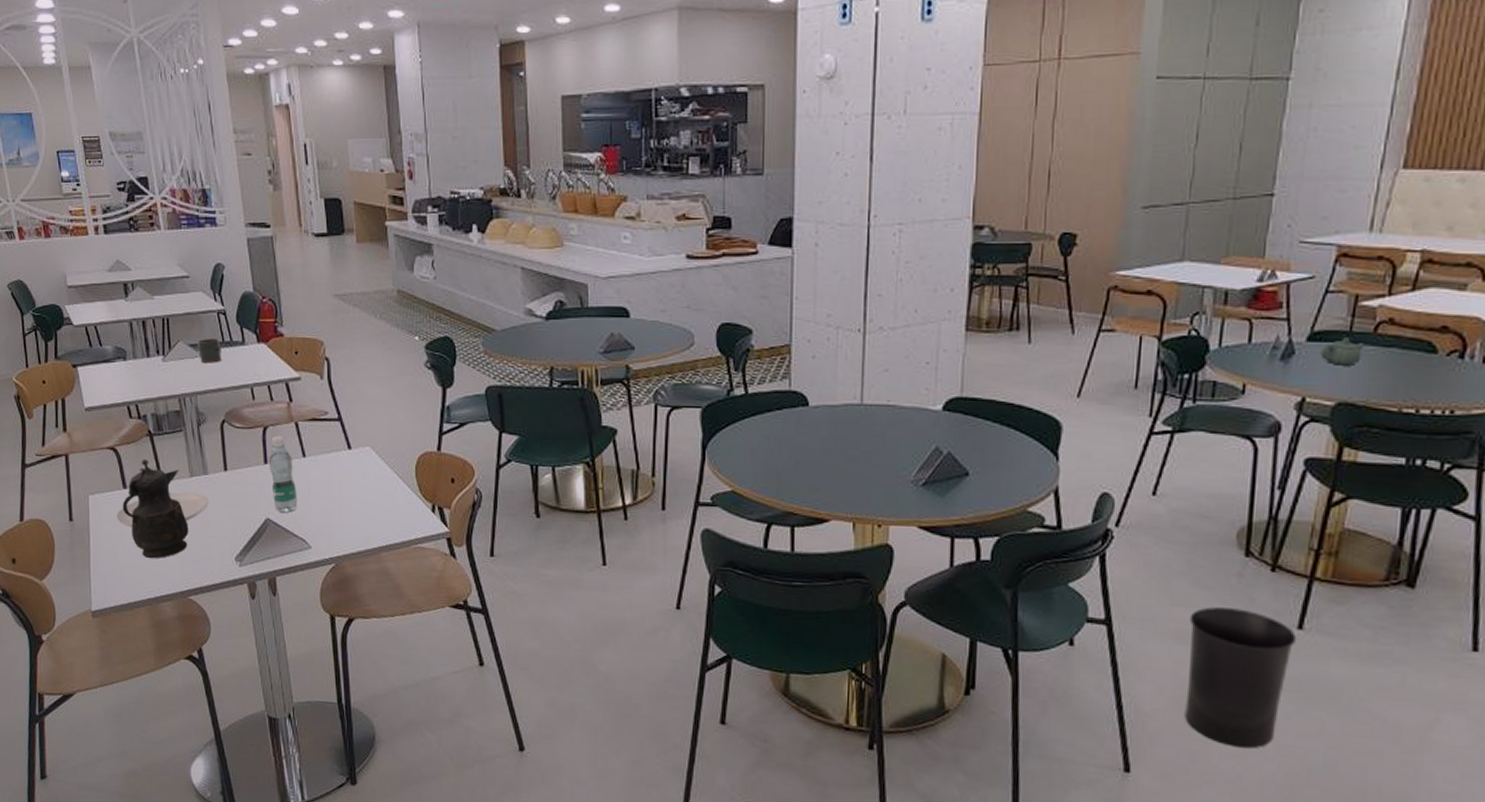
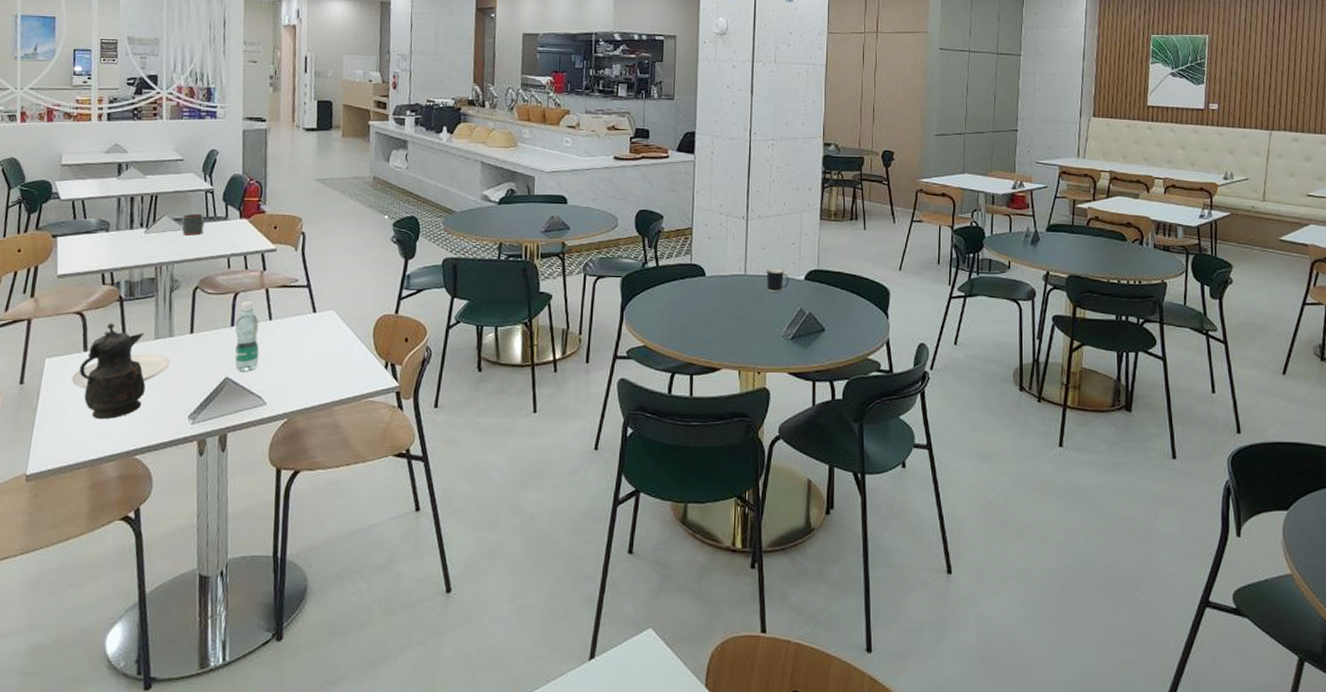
mug: none [890,395,921,426] -> present [766,268,789,292]
waste bin: present [1185,607,1296,748] -> none [986,432,1059,546]
teapot: present [1320,337,1365,366] -> none [1056,229,1082,249]

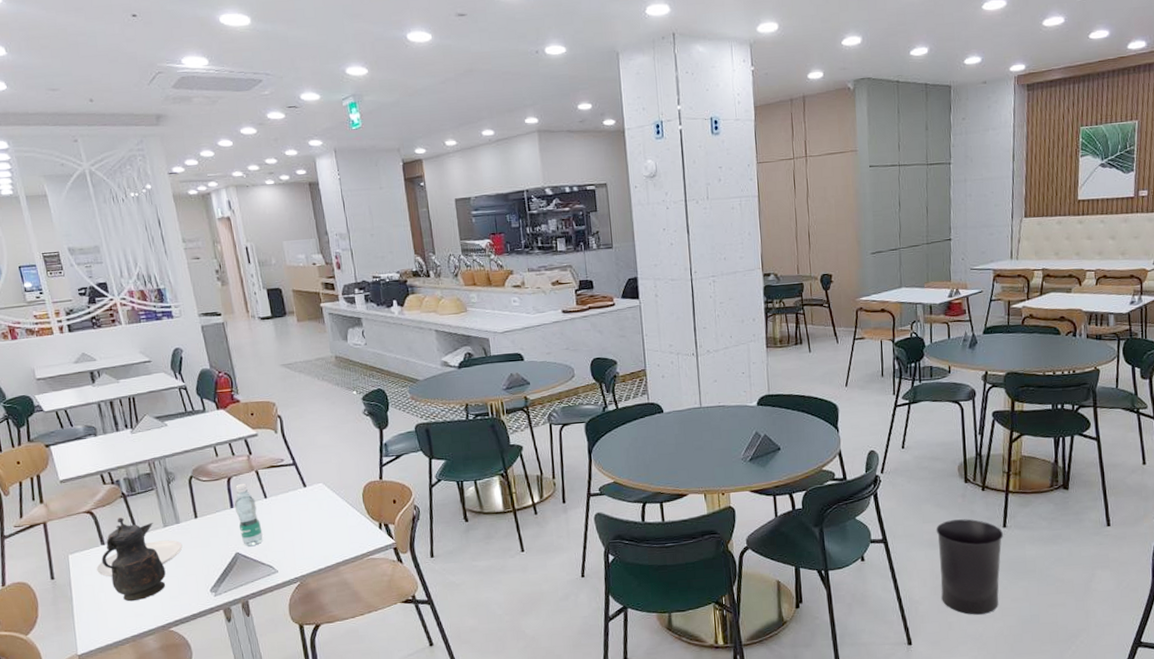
mug: present [181,213,205,235] -> none [162,409,186,431]
mug: present [766,268,789,292] -> none [721,398,743,420]
waste bin: none [986,432,1059,546] -> present [936,519,1003,615]

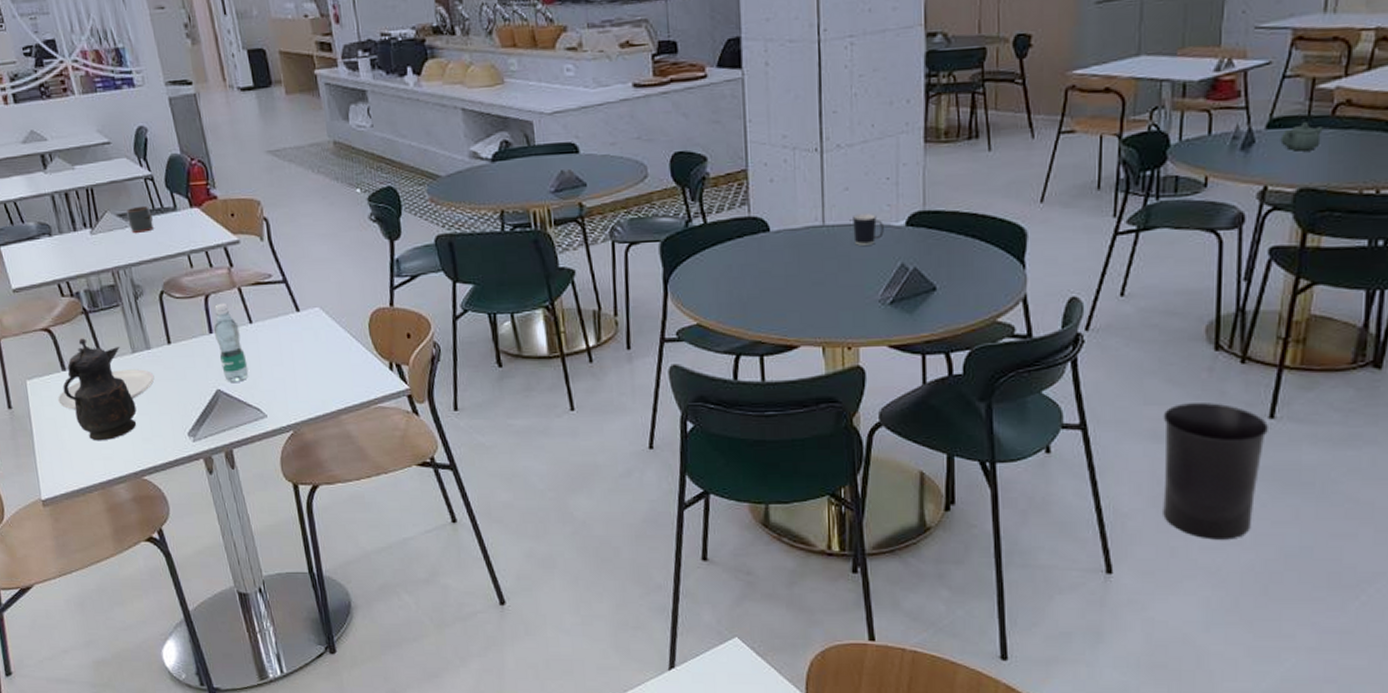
mug: none [162,409,186,431] -> present [126,205,154,233]
mug: none [721,398,743,420] -> present [853,213,884,245]
teapot: none [992,329,1018,348] -> present [1280,122,1323,151]

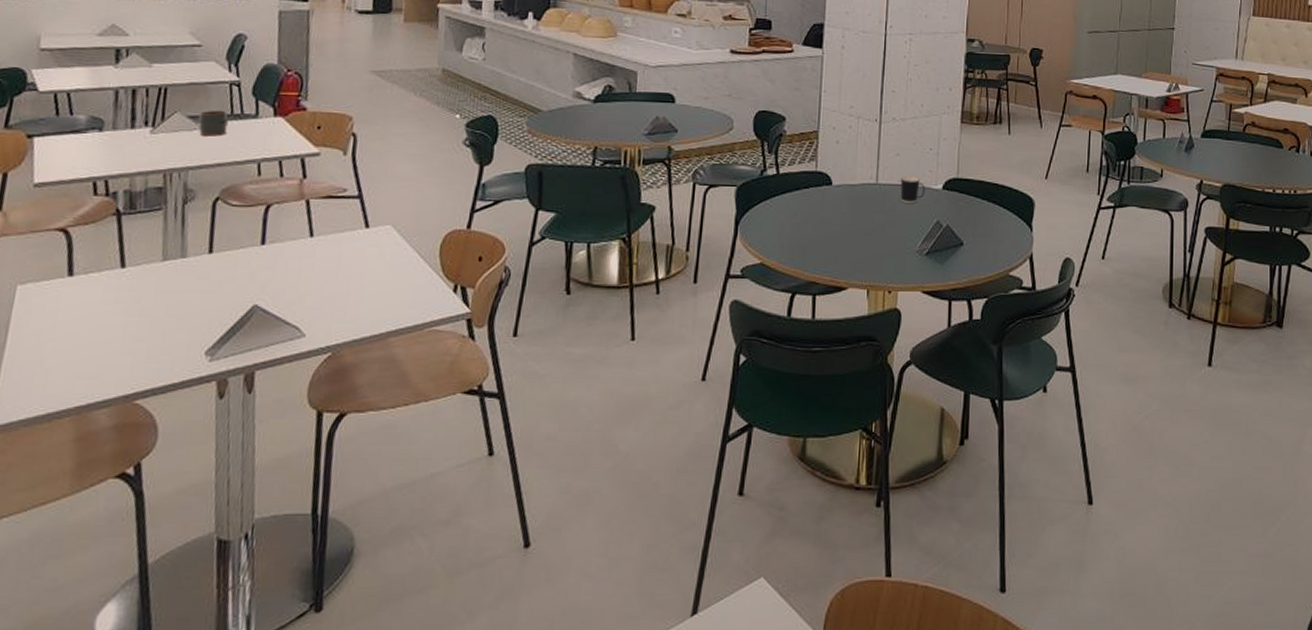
plate: present [58,369,155,410] -> none [51,278,182,321]
coffeepot: present [62,338,137,440] -> none [62,242,150,357]
bottle: present [213,302,249,382] -> none [265,214,297,298]
waste bin: present [1163,403,1268,540] -> none [1132,351,1207,472]
teapot: present [1280,122,1323,151] -> none [1211,135,1238,156]

